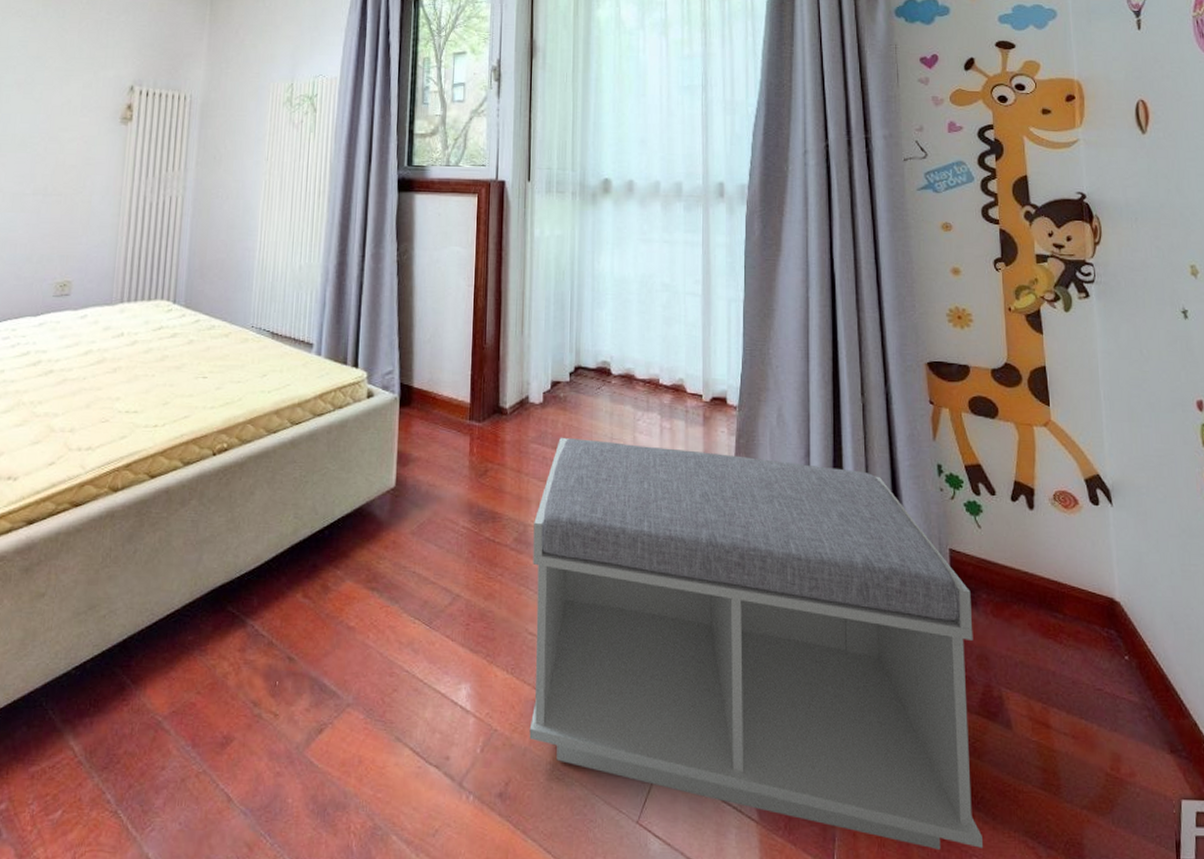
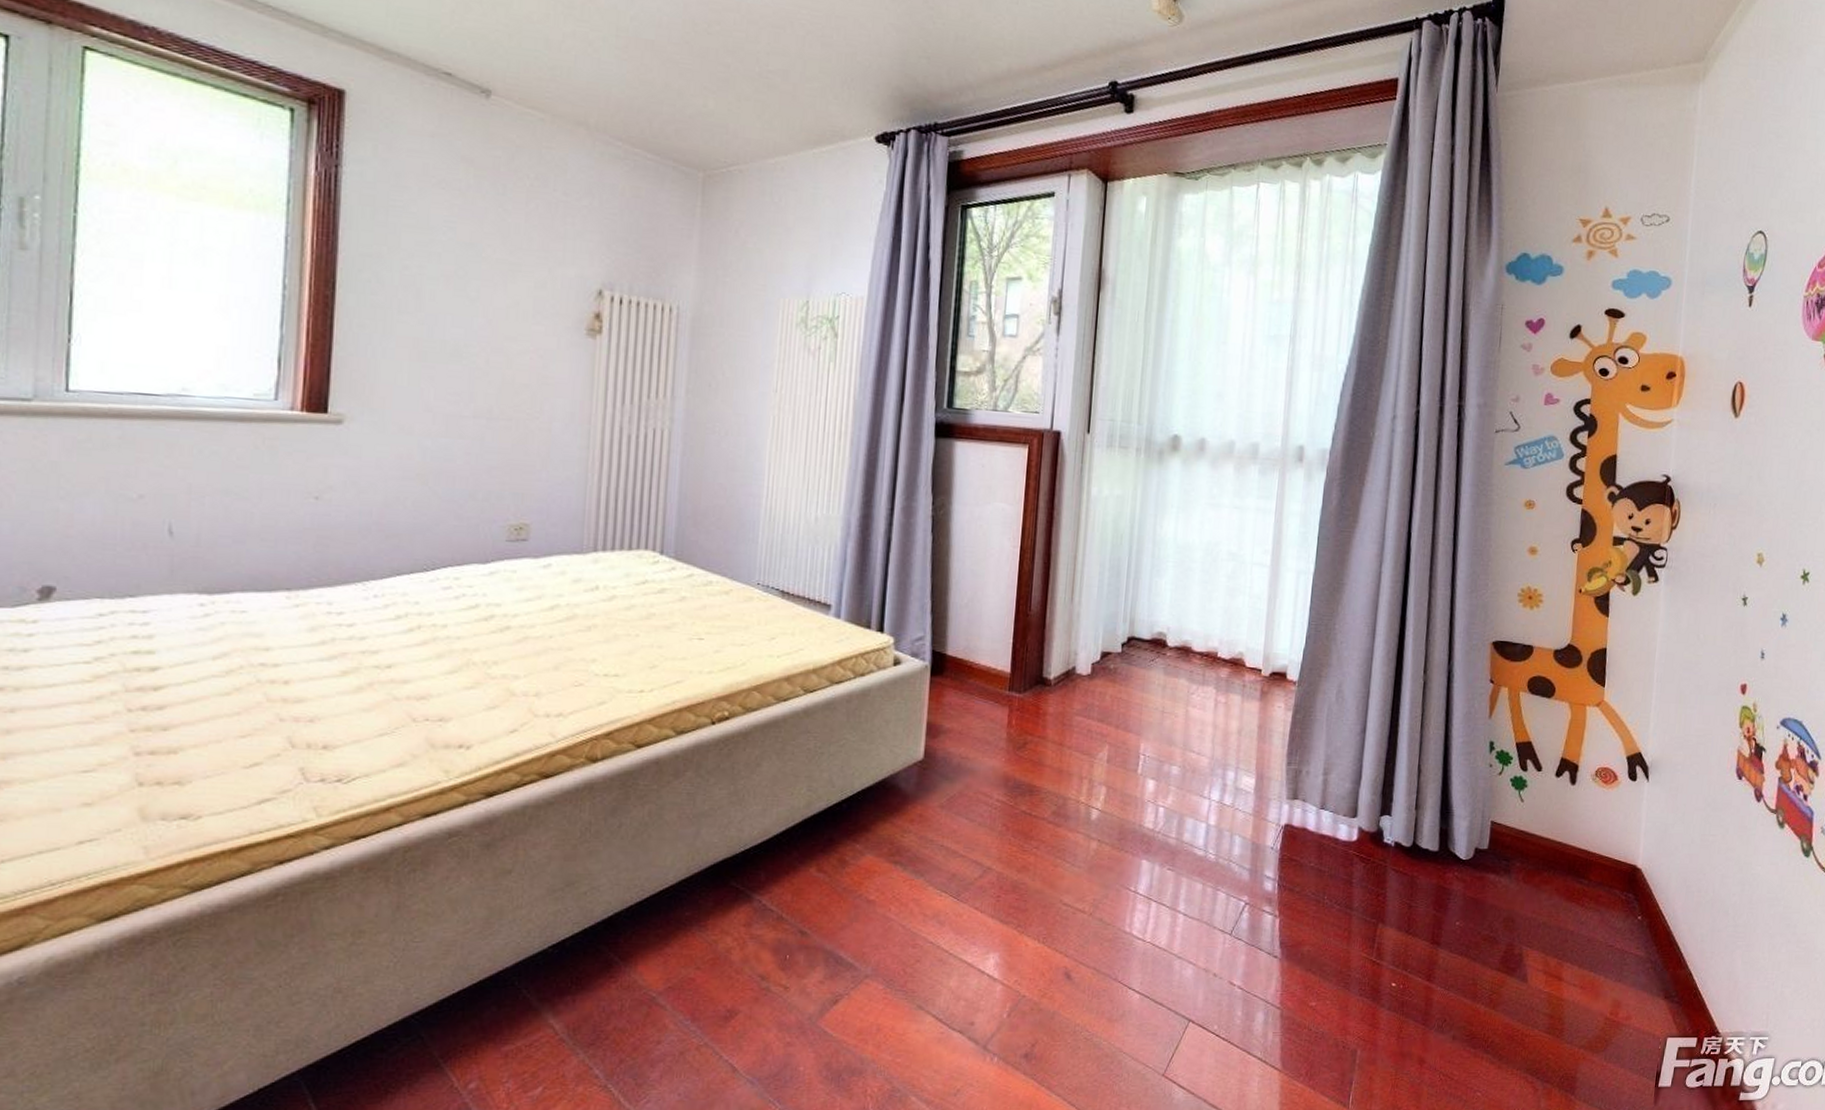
bench: present [529,437,983,850] -> none [1058,709,1506,1088]

